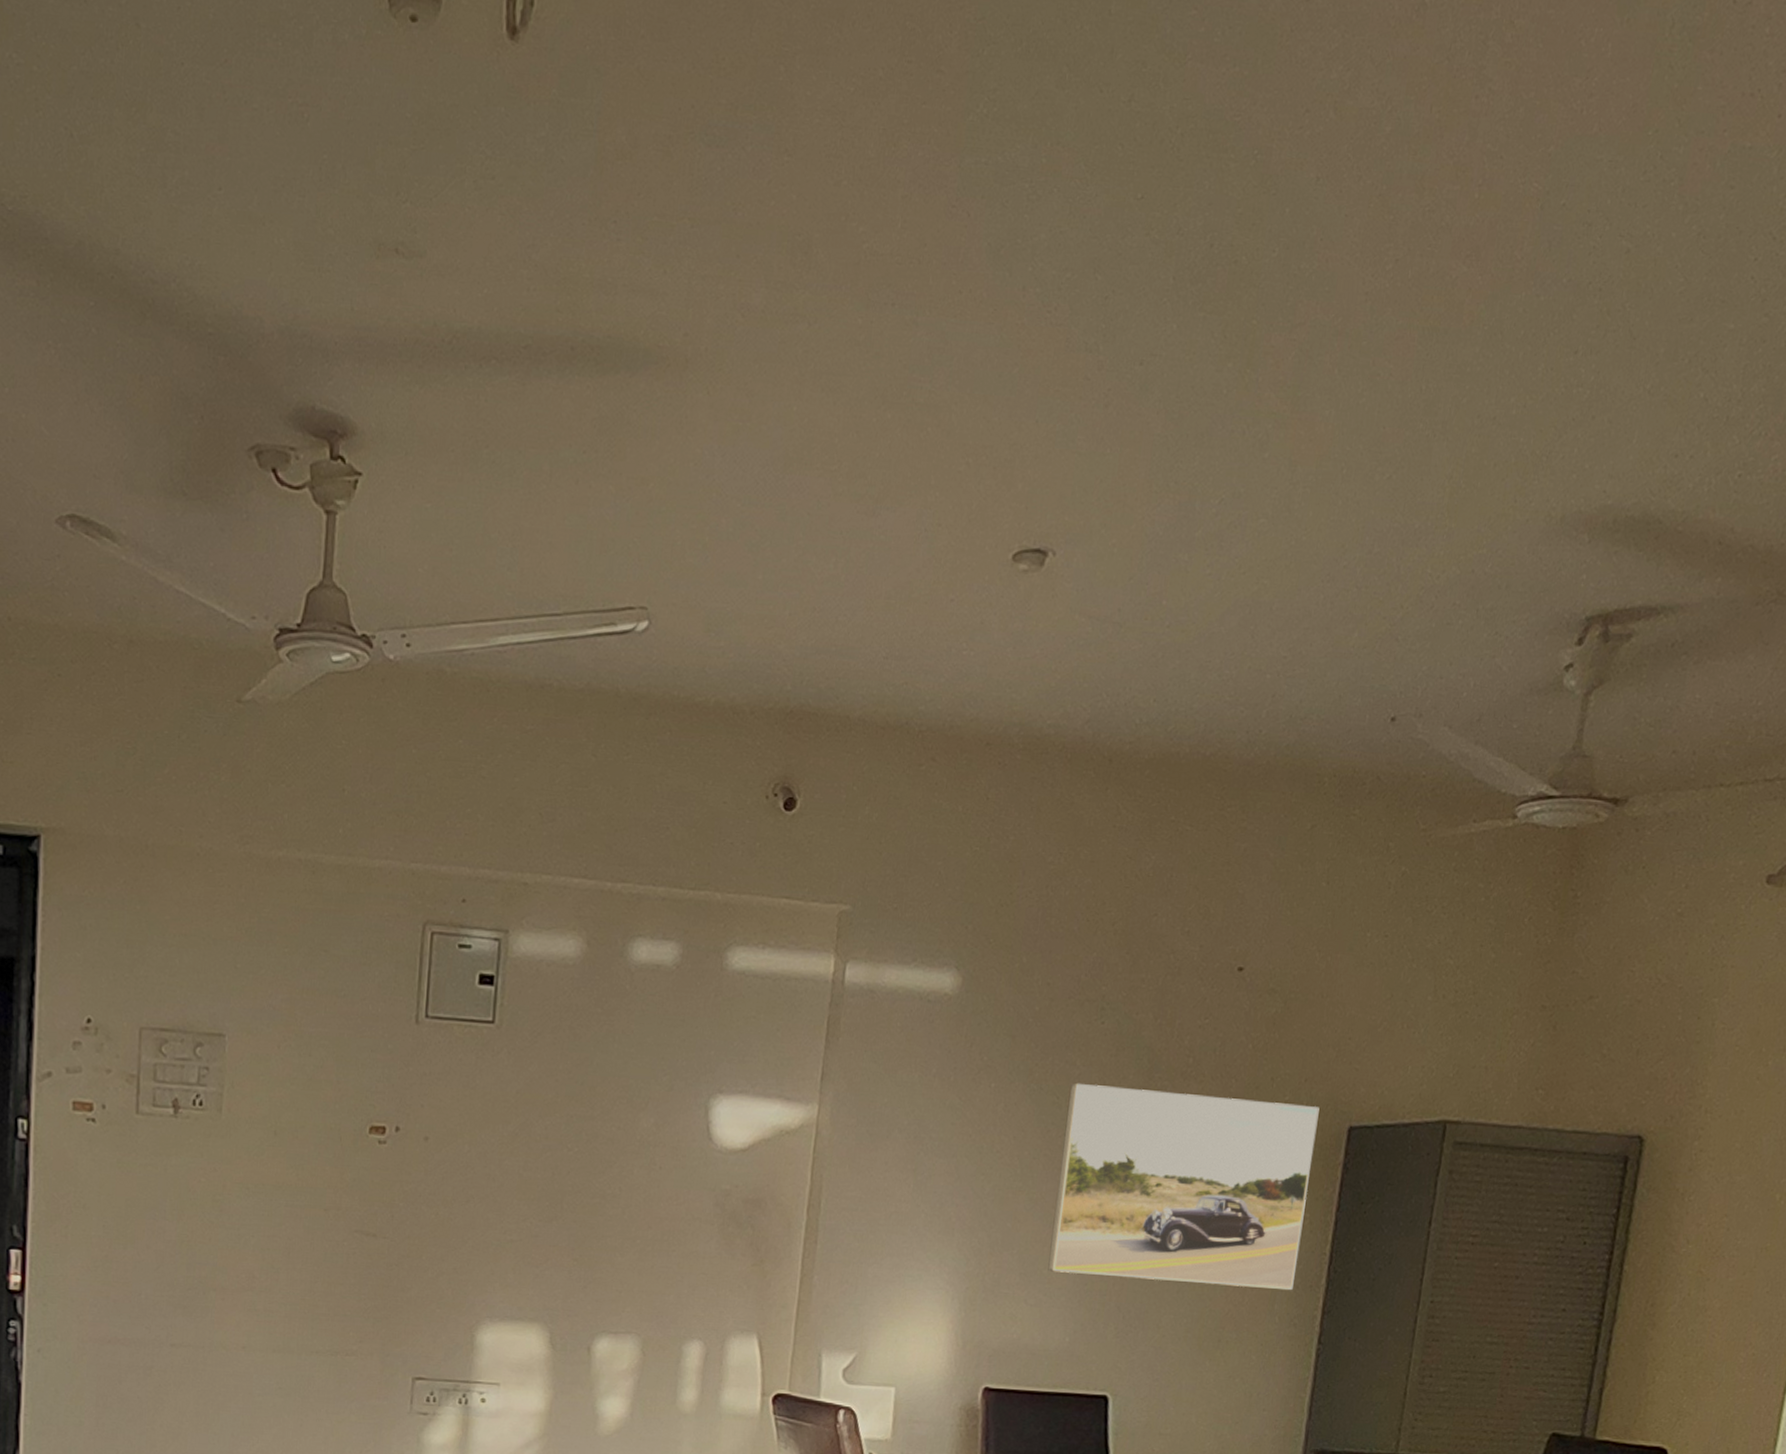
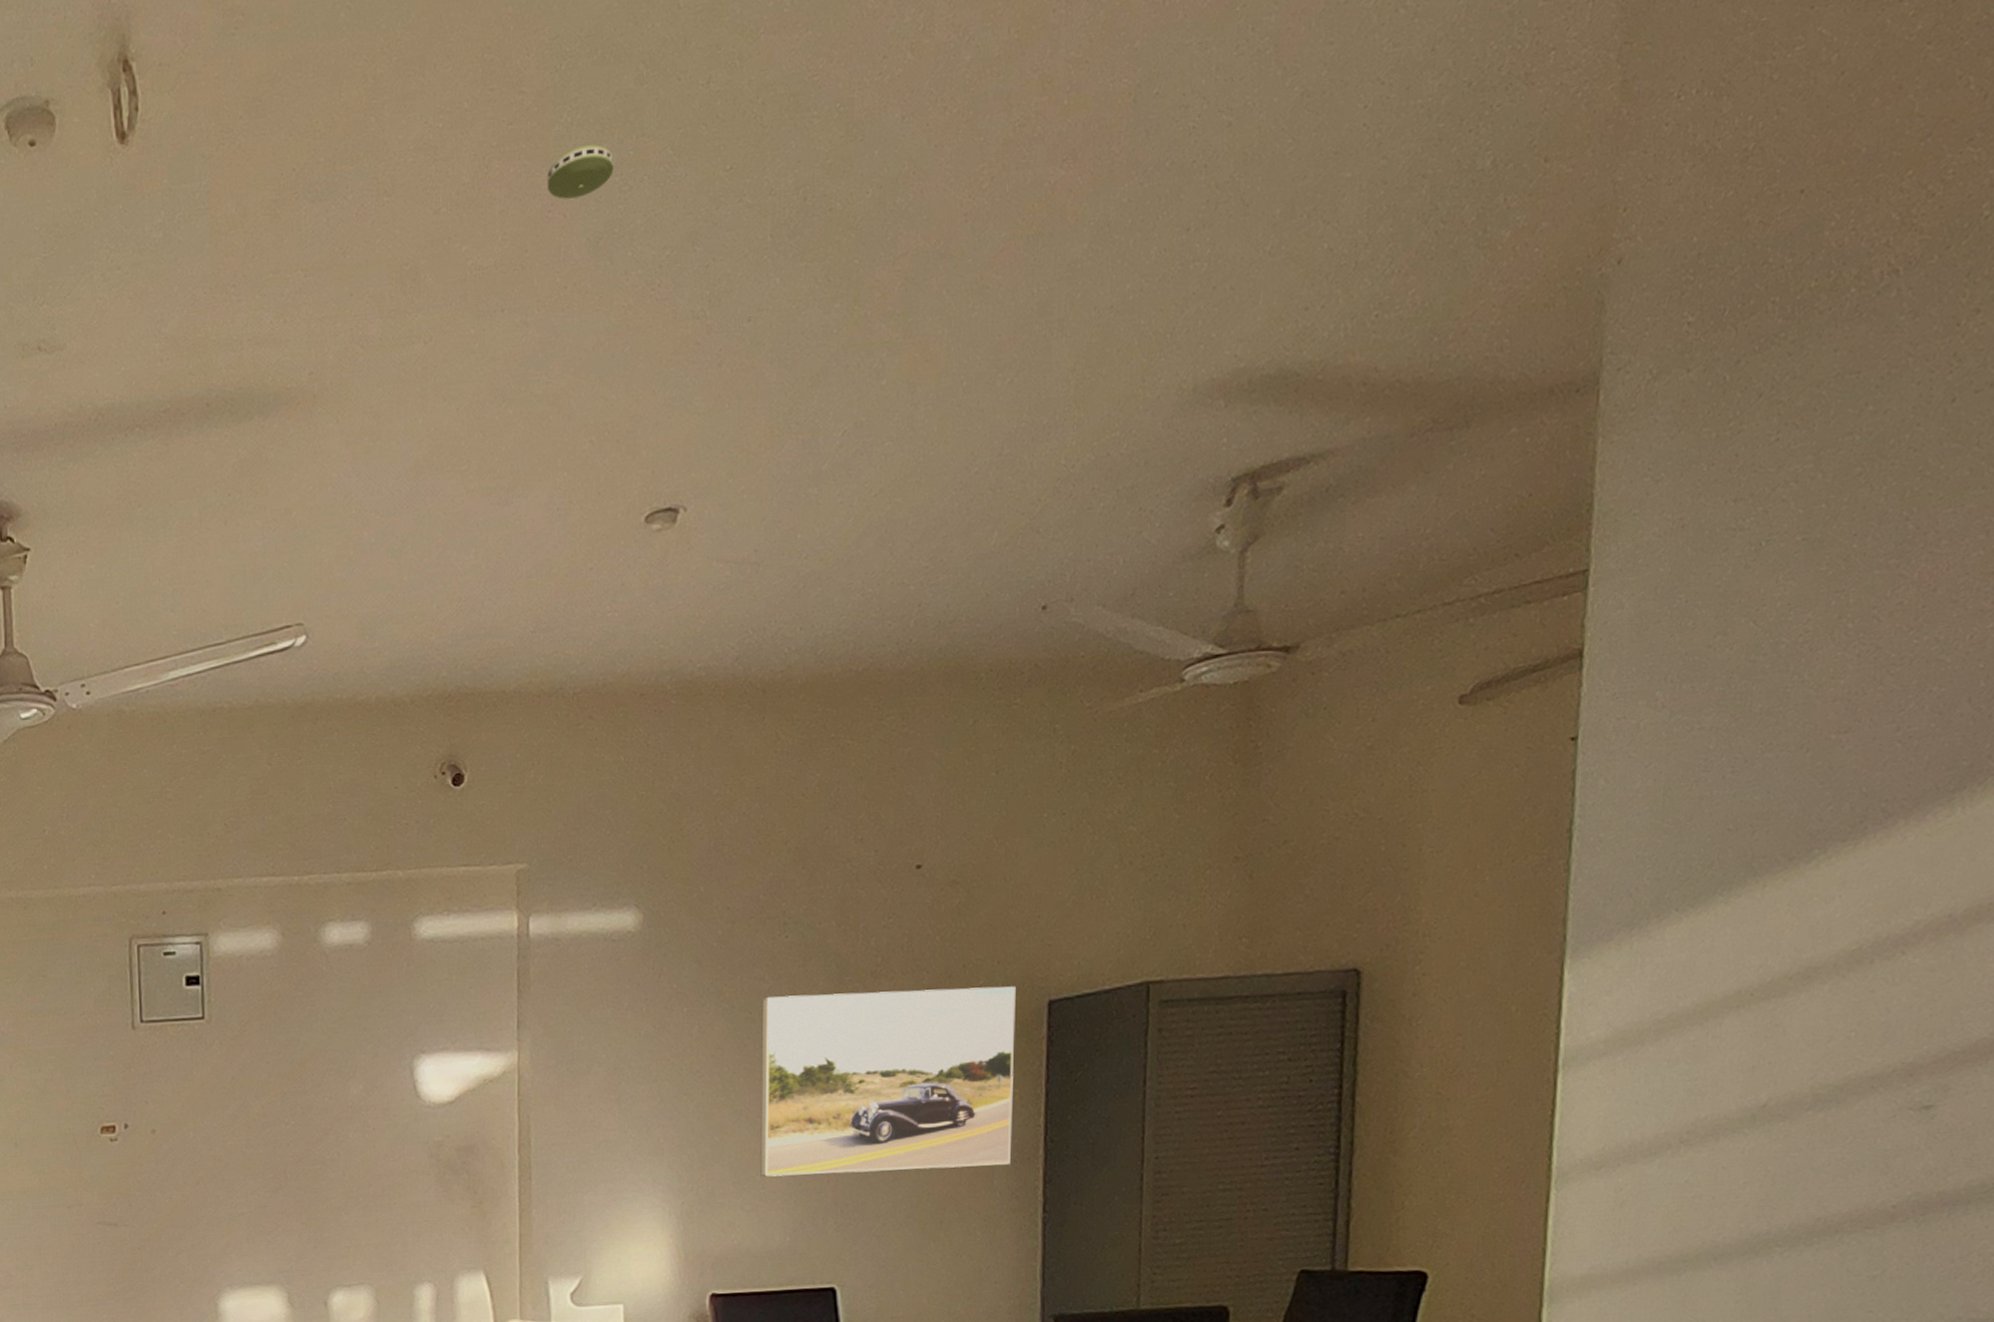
smoke detector: none [954,142,1026,198] -> present [546,144,614,200]

